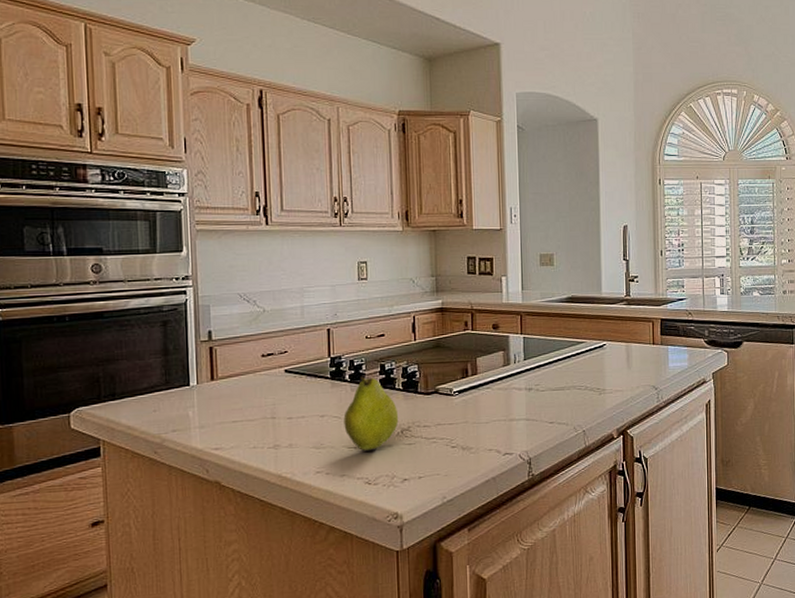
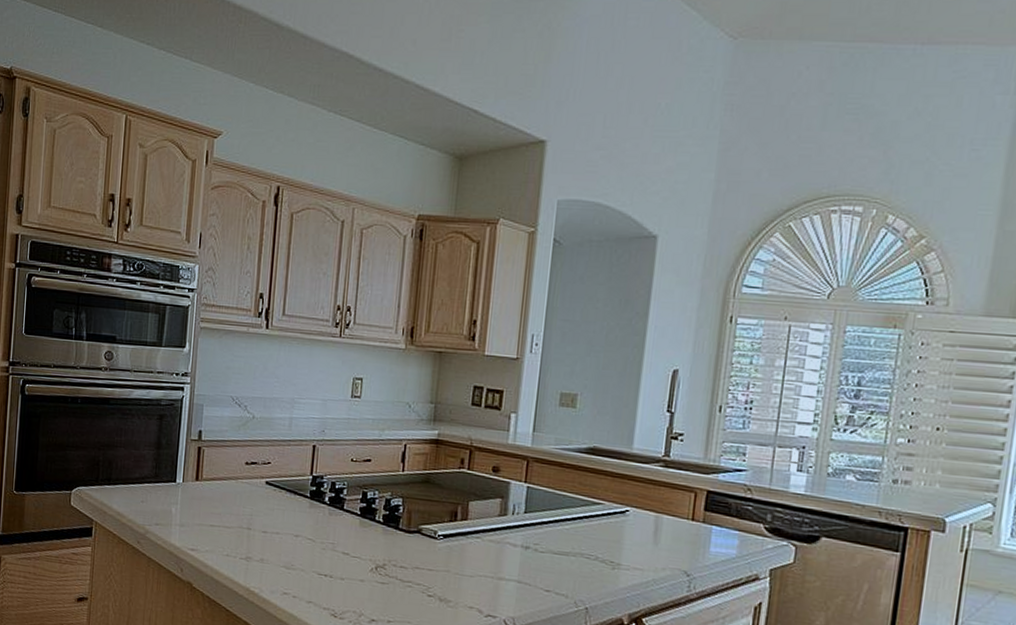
fruit: present [343,376,399,450] -> none [317,501,375,582]

